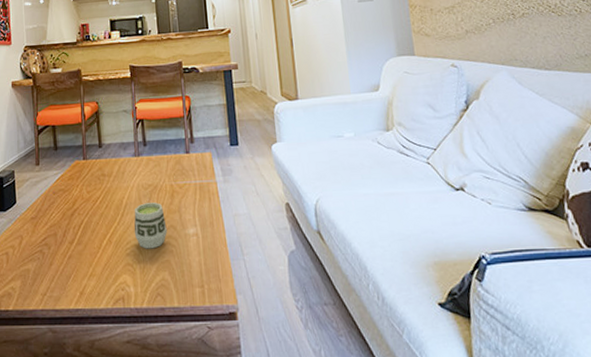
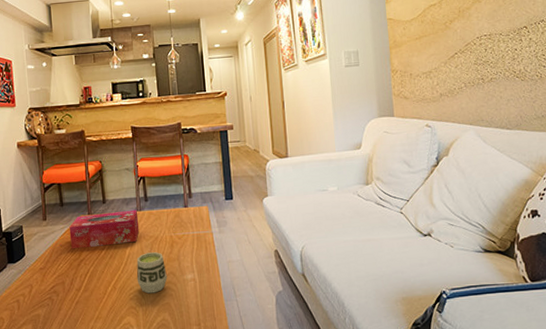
tissue box: none [63,155,138,197] -> present [69,209,140,249]

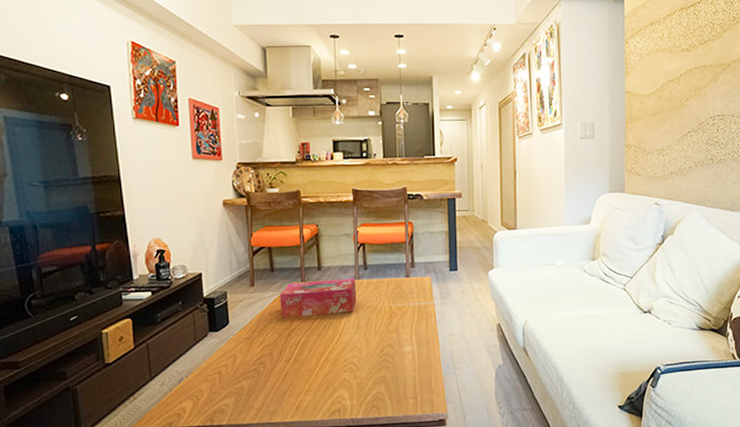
cup: present [136,252,167,294] -> none [352,323,384,366]

